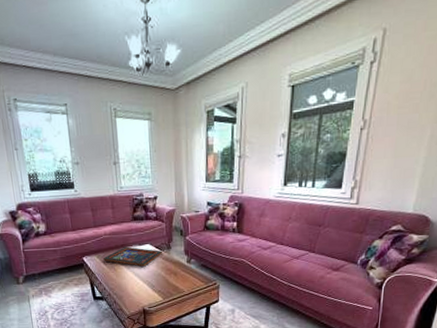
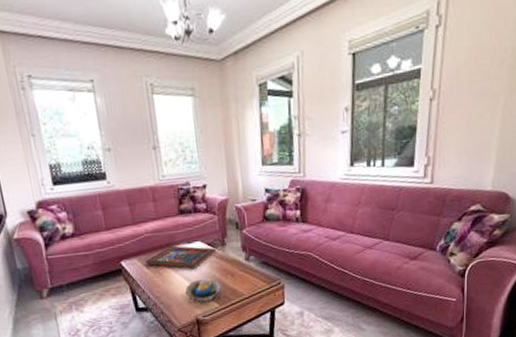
decorative bowl: none [135,276,165,295] -> present [186,279,221,302]

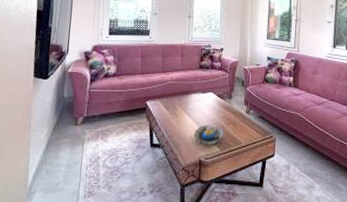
religious icon: present [144,245,217,269] -> none [165,93,224,115]

